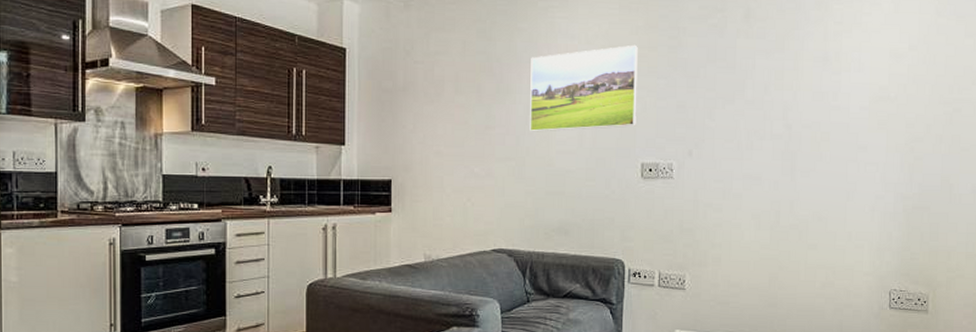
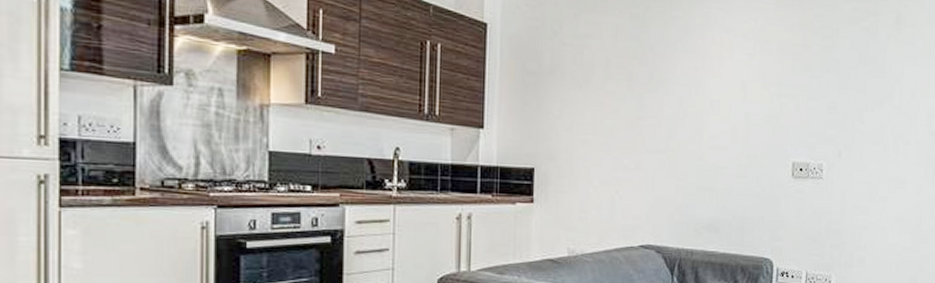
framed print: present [530,44,638,132] -> none [682,42,793,126]

